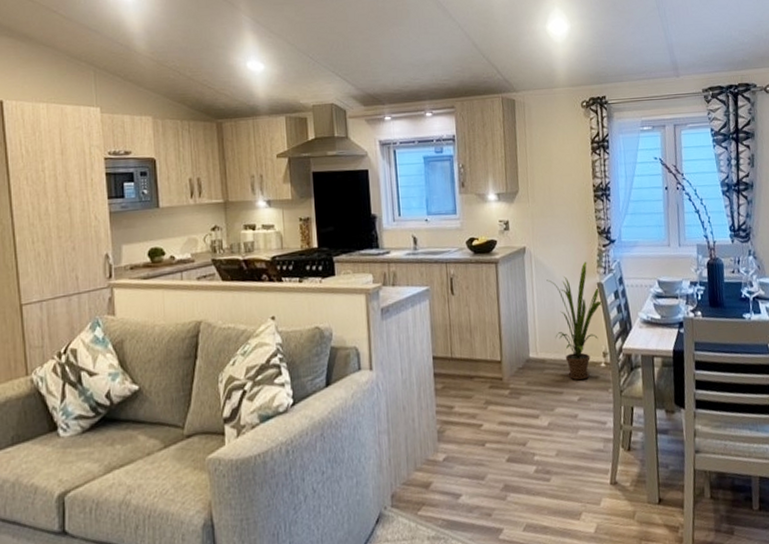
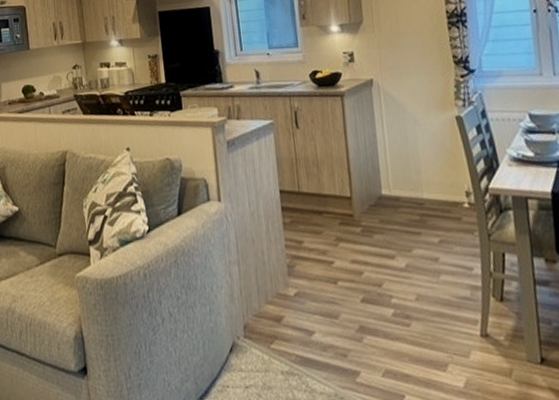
house plant: present [546,262,603,381] -> none [397,93,463,221]

